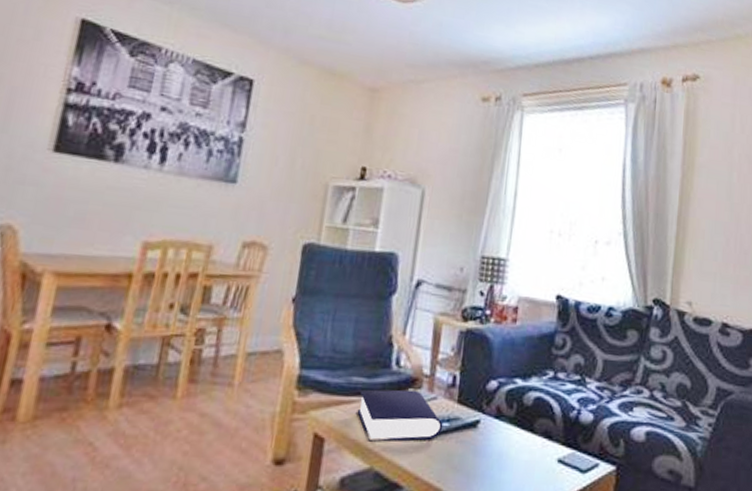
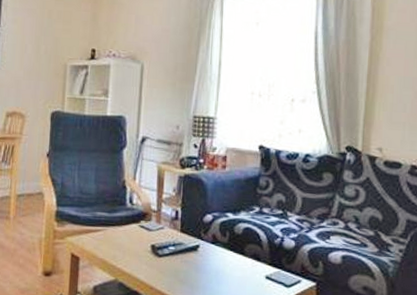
book: present [357,389,443,442] -> none [102,221,170,261]

